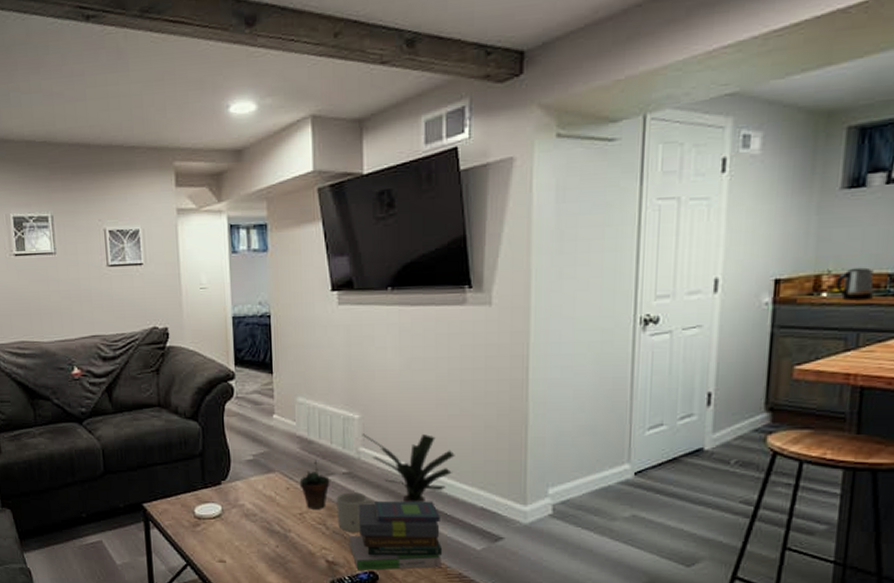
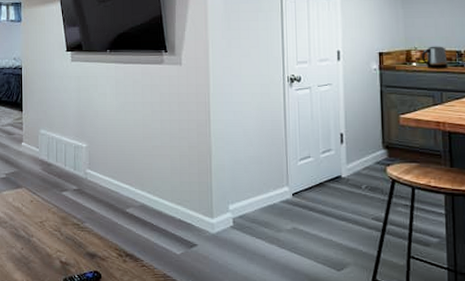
succulent plant: present [299,460,330,509] -> none [41,179,64,219]
mug: present [336,492,376,532] -> none [69,205,99,238]
books: present [348,500,443,570] -> none [78,212,151,270]
potted plant: present [362,433,455,502] -> none [88,159,158,214]

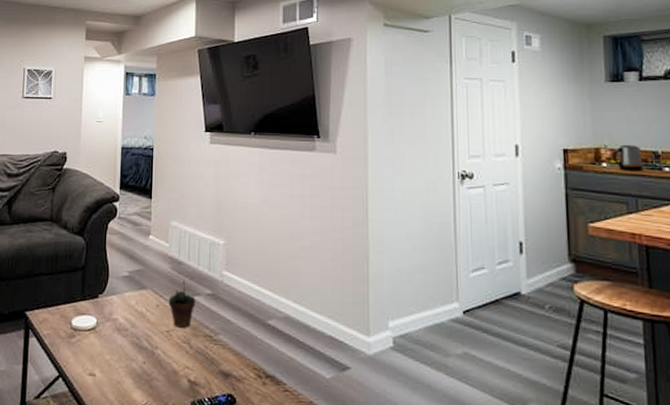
succulent plant: none [41,179,64,219] -> present [168,280,196,328]

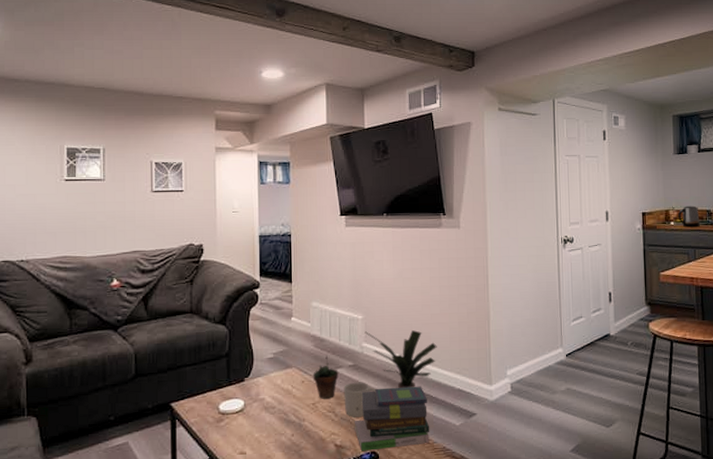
mug: none [200,313,236,353] -> present [343,382,376,418]
books: none [210,323,295,395] -> present [354,386,430,451]
potted plant: none [225,258,306,327] -> present [364,330,437,388]

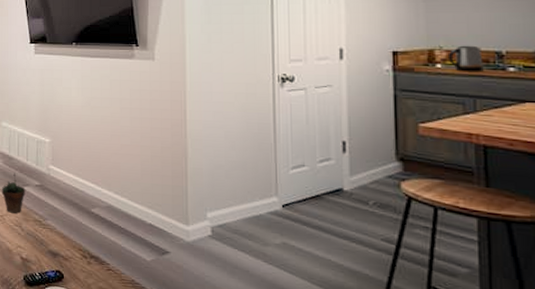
mug: present [343,382,376,418] -> none [30,201,62,236]
books: present [354,386,430,451] -> none [39,210,118,273]
potted plant: present [364,330,437,388] -> none [51,154,127,215]

